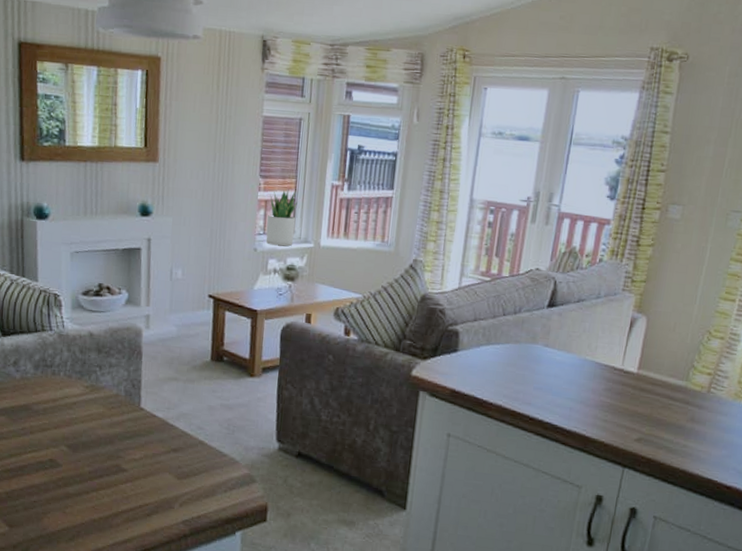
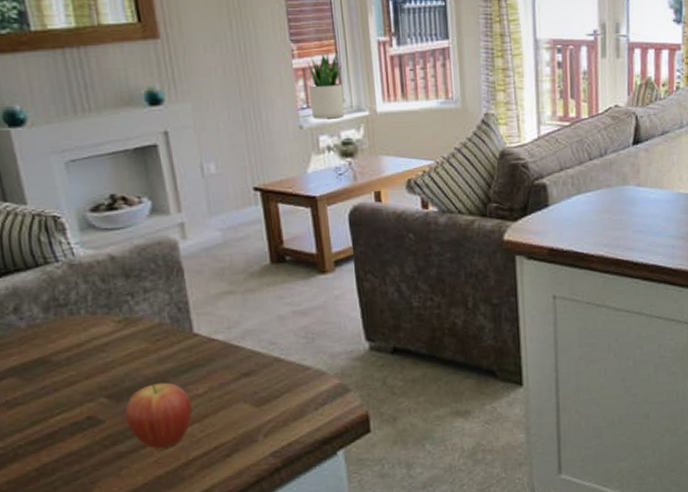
fruit: none [78,442,129,498] -> present [125,382,193,449]

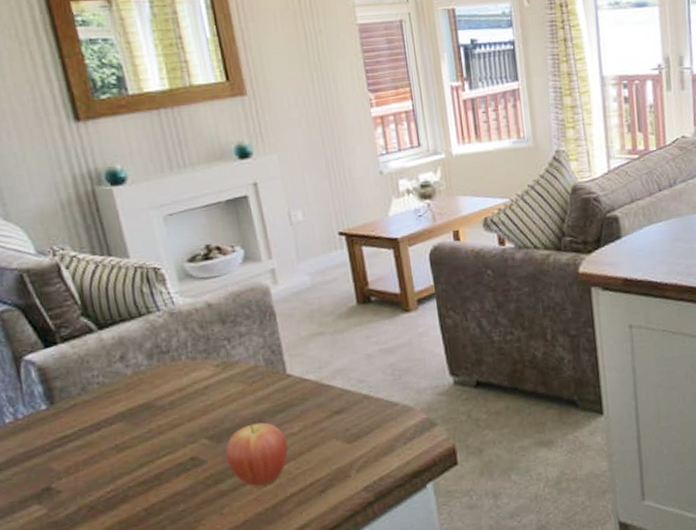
planter: present [307,51,345,120] -> none [384,98,422,165]

